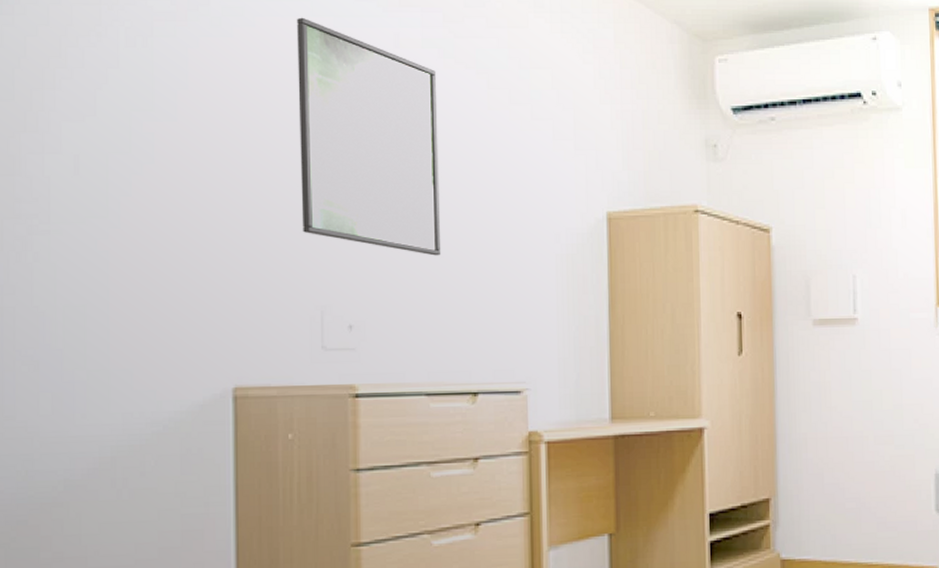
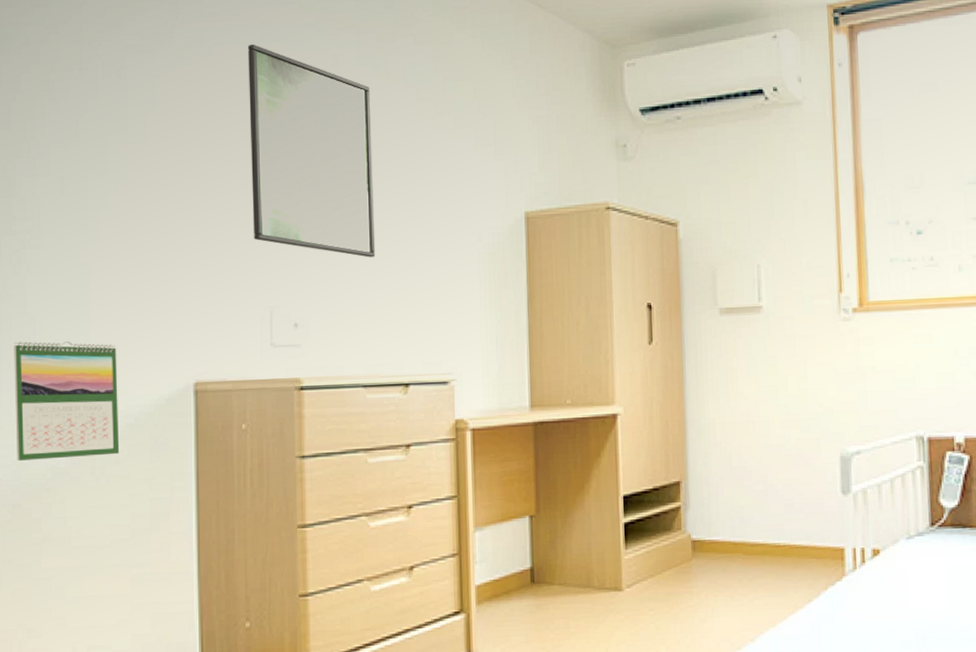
calendar: none [18,338,145,472] -> present [14,341,120,461]

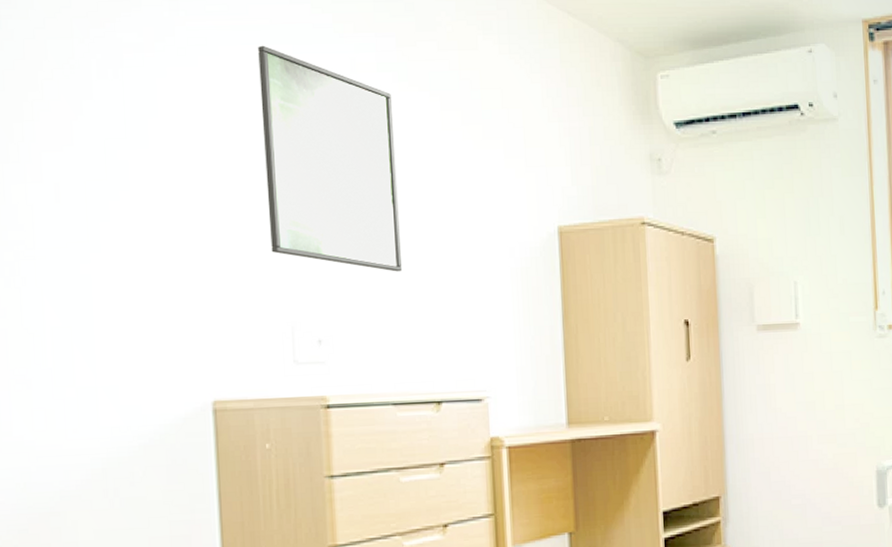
calendar: present [14,341,120,461] -> none [11,358,134,484]

